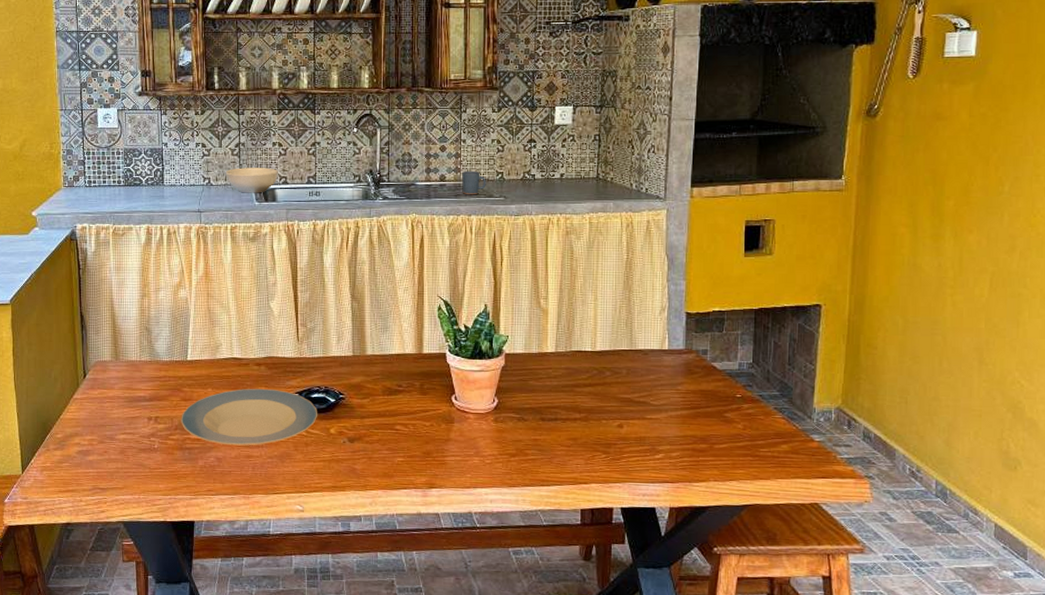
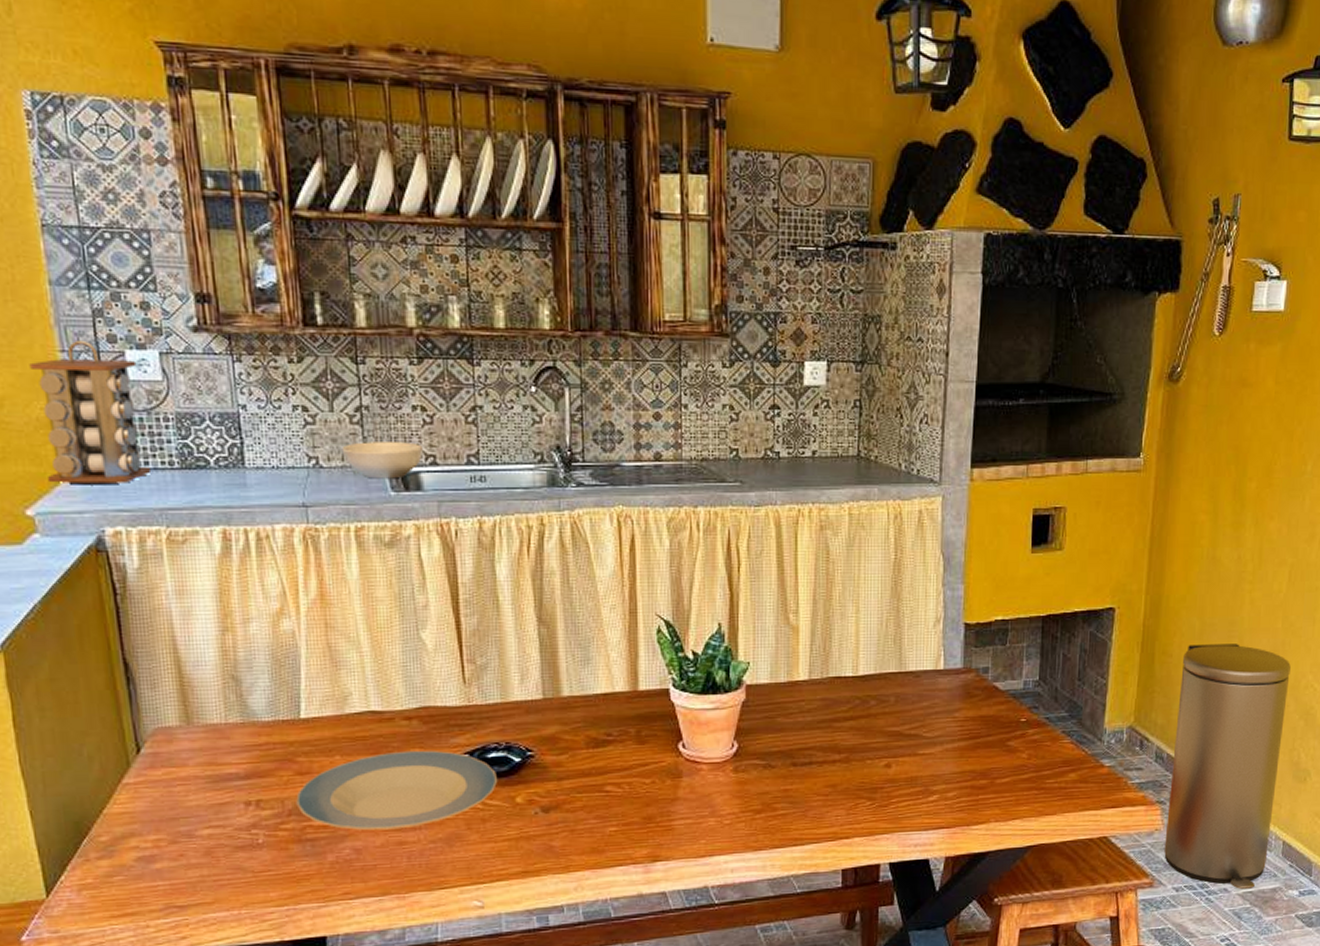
spice rack: none [42,102,107,196] -> present [29,339,152,485]
mug: present [462,170,486,195] -> none [684,446,716,480]
pedal bin: none [874,339,996,565] -> present [1164,644,1291,889]

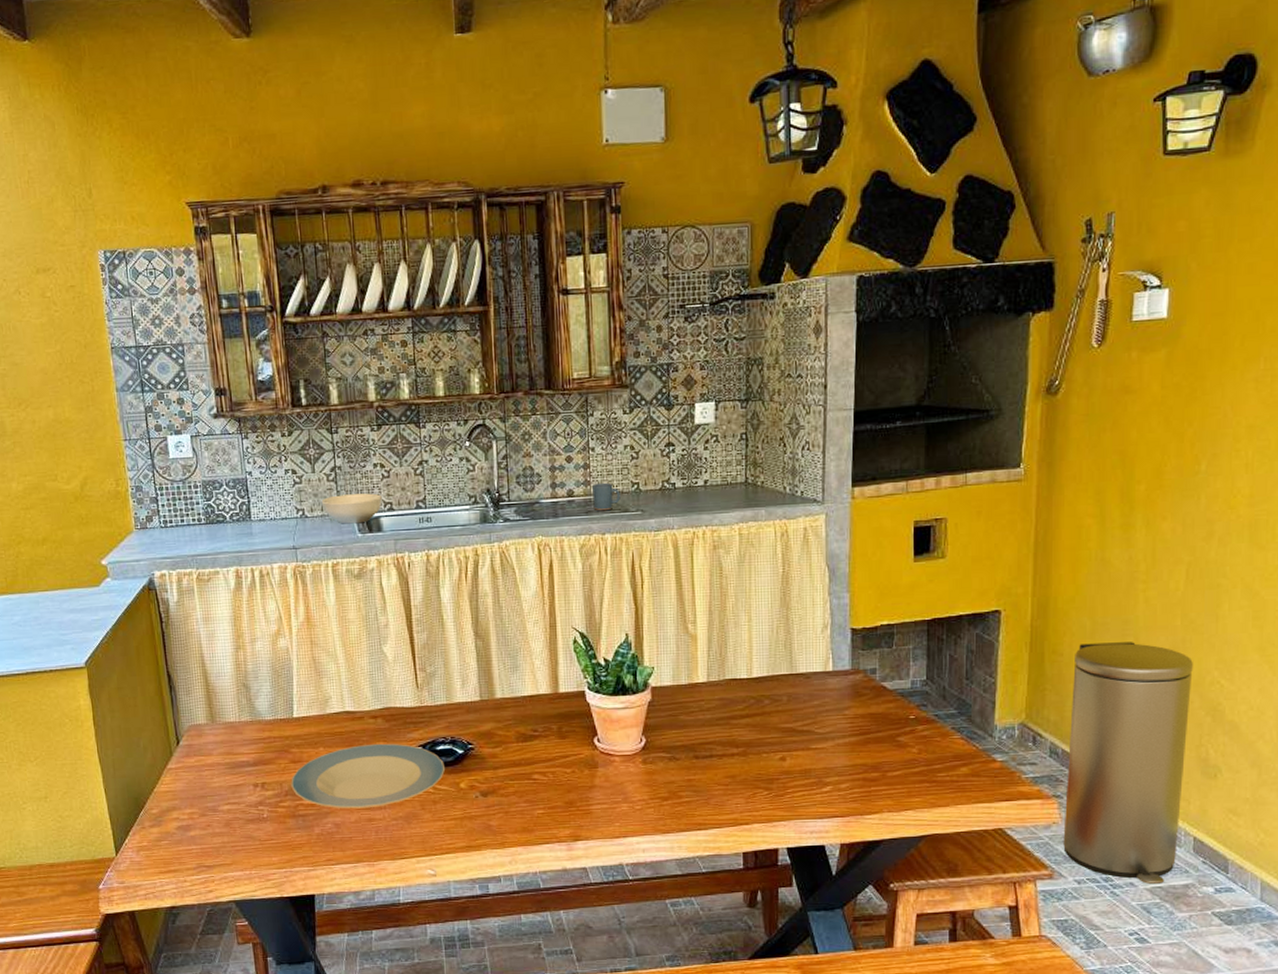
spice rack: present [29,339,152,485] -> none [103,430,186,540]
mug: none [684,446,716,480] -> present [592,482,621,511]

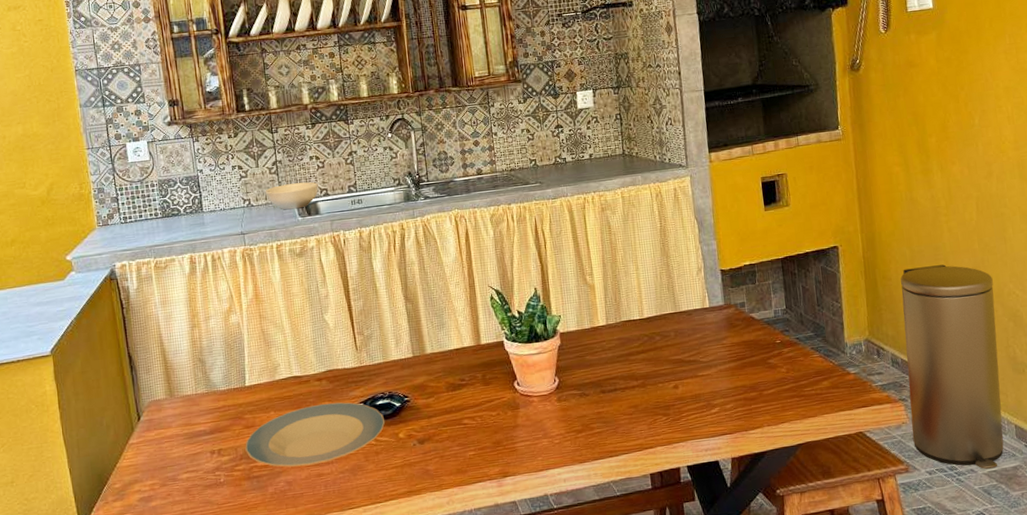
mug: present [592,482,621,511] -> none [497,161,522,185]

